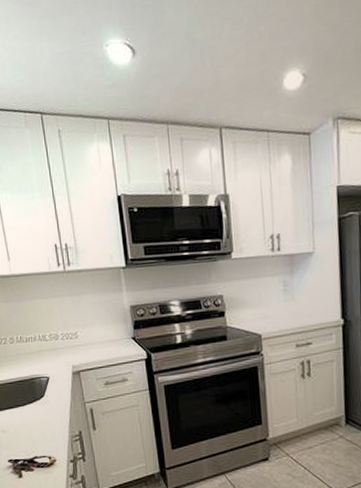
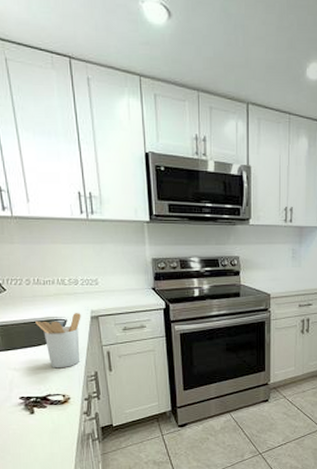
utensil holder: none [20,369,63,429] -> present [35,313,81,369]

